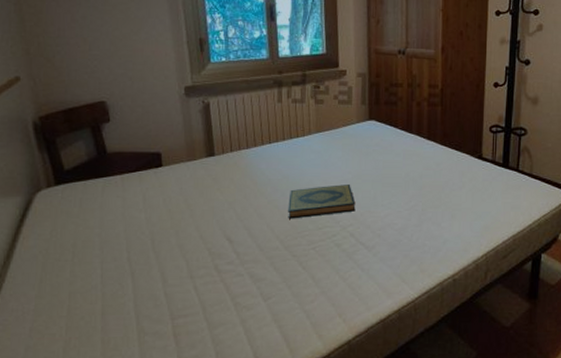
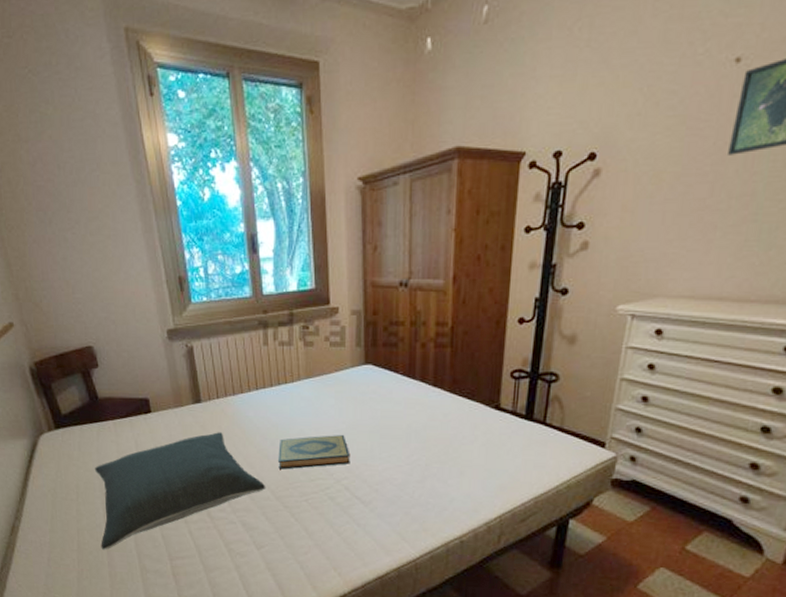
pillow: none [95,184,276,314] -> present [95,432,266,550]

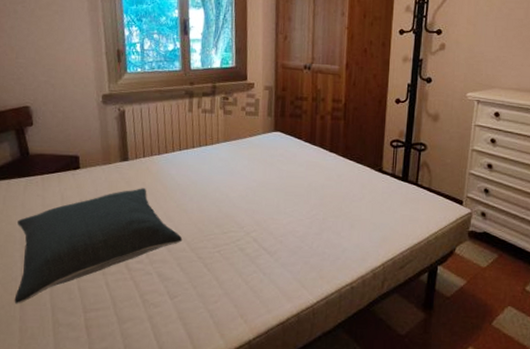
hardback book: present [278,435,351,470] -> none [195,192,260,223]

